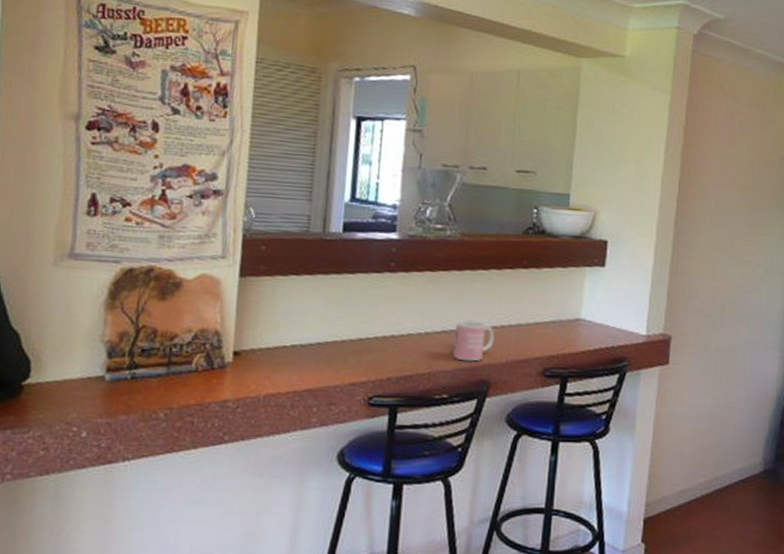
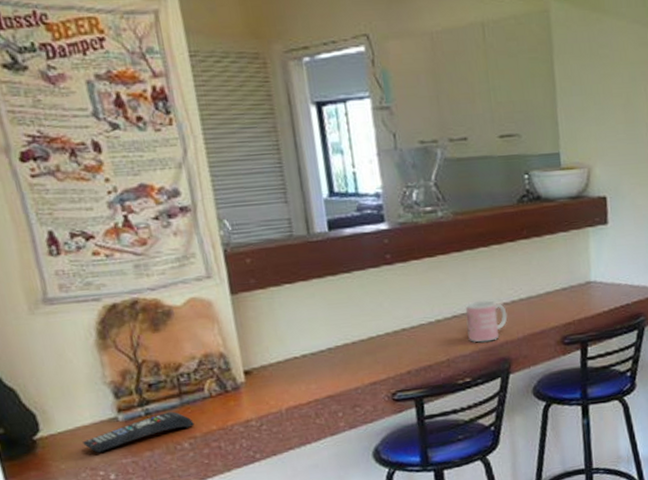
remote control: none [66,379,174,408] -> present [83,411,195,453]

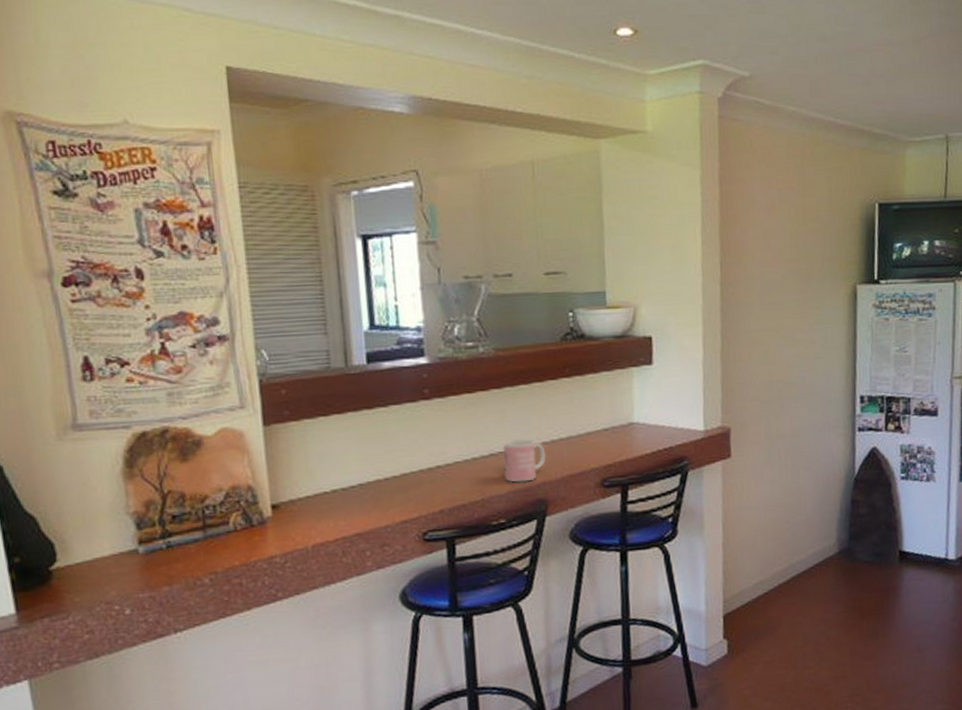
remote control: present [83,411,195,453] -> none [100,545,217,586]

